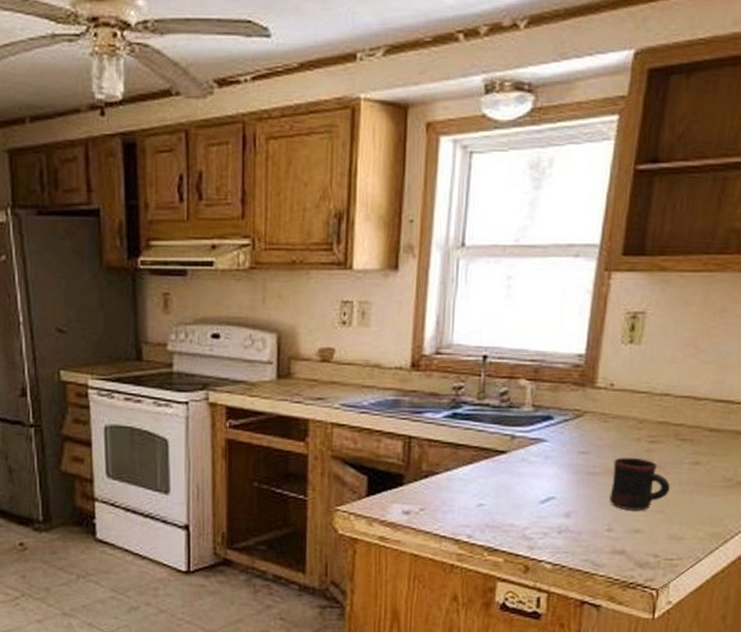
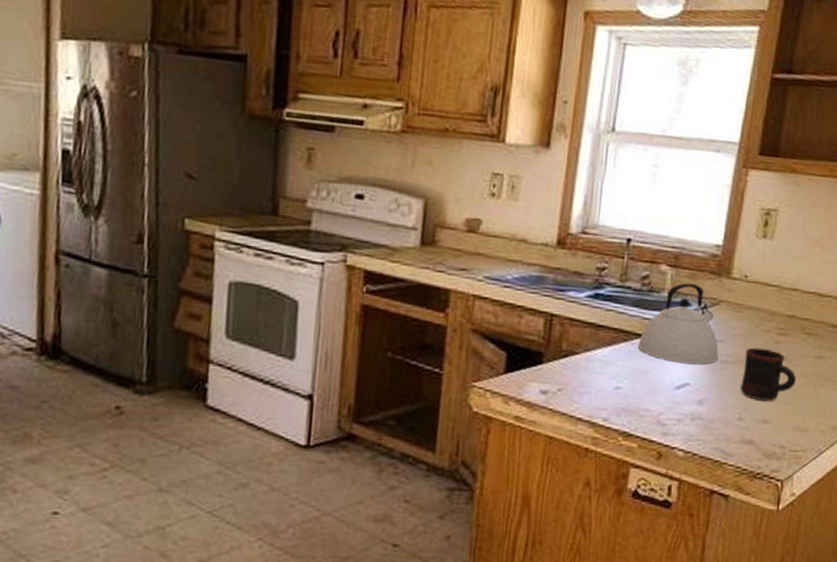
kettle: none [499,396,585,478] -> present [638,283,719,365]

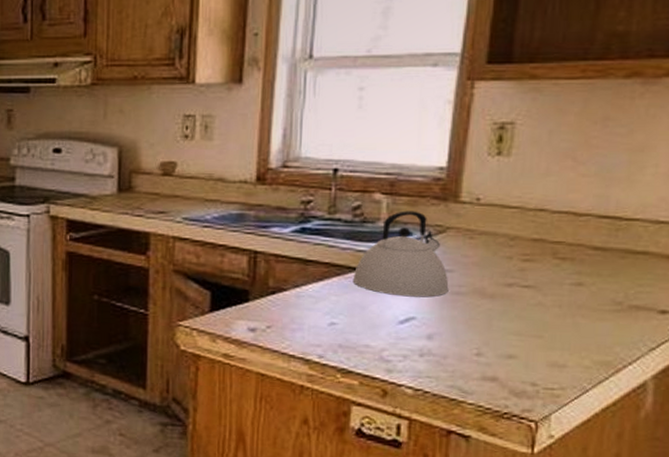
mug: present [740,347,796,402] -> none [478,276,548,335]

